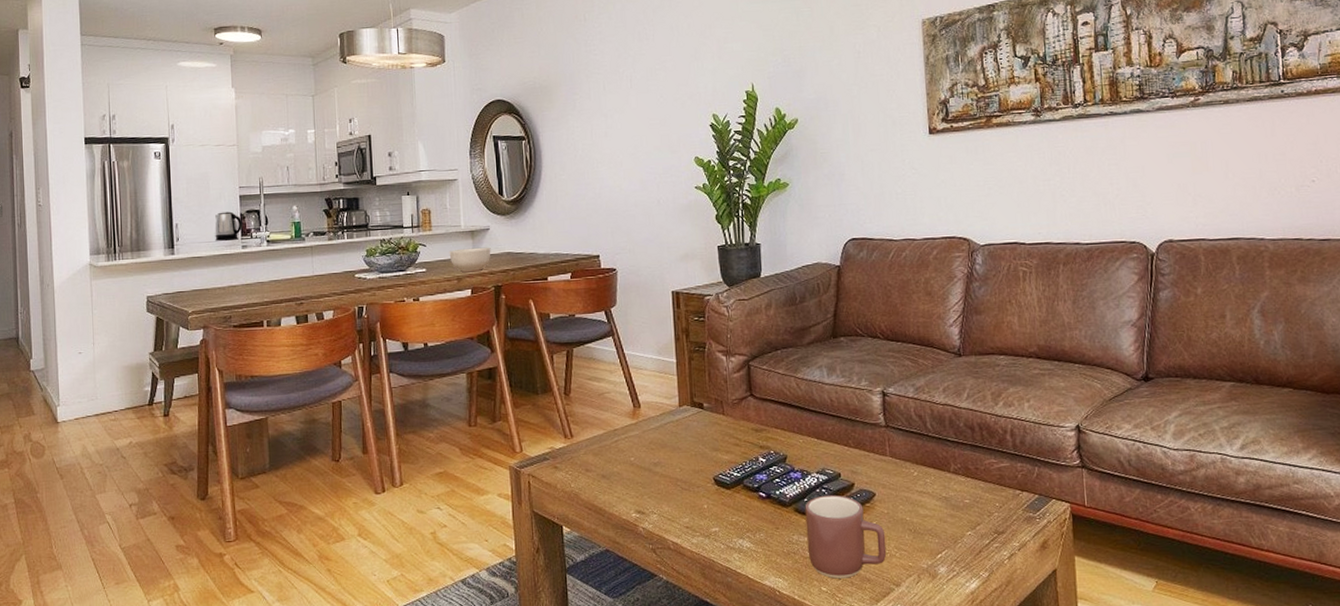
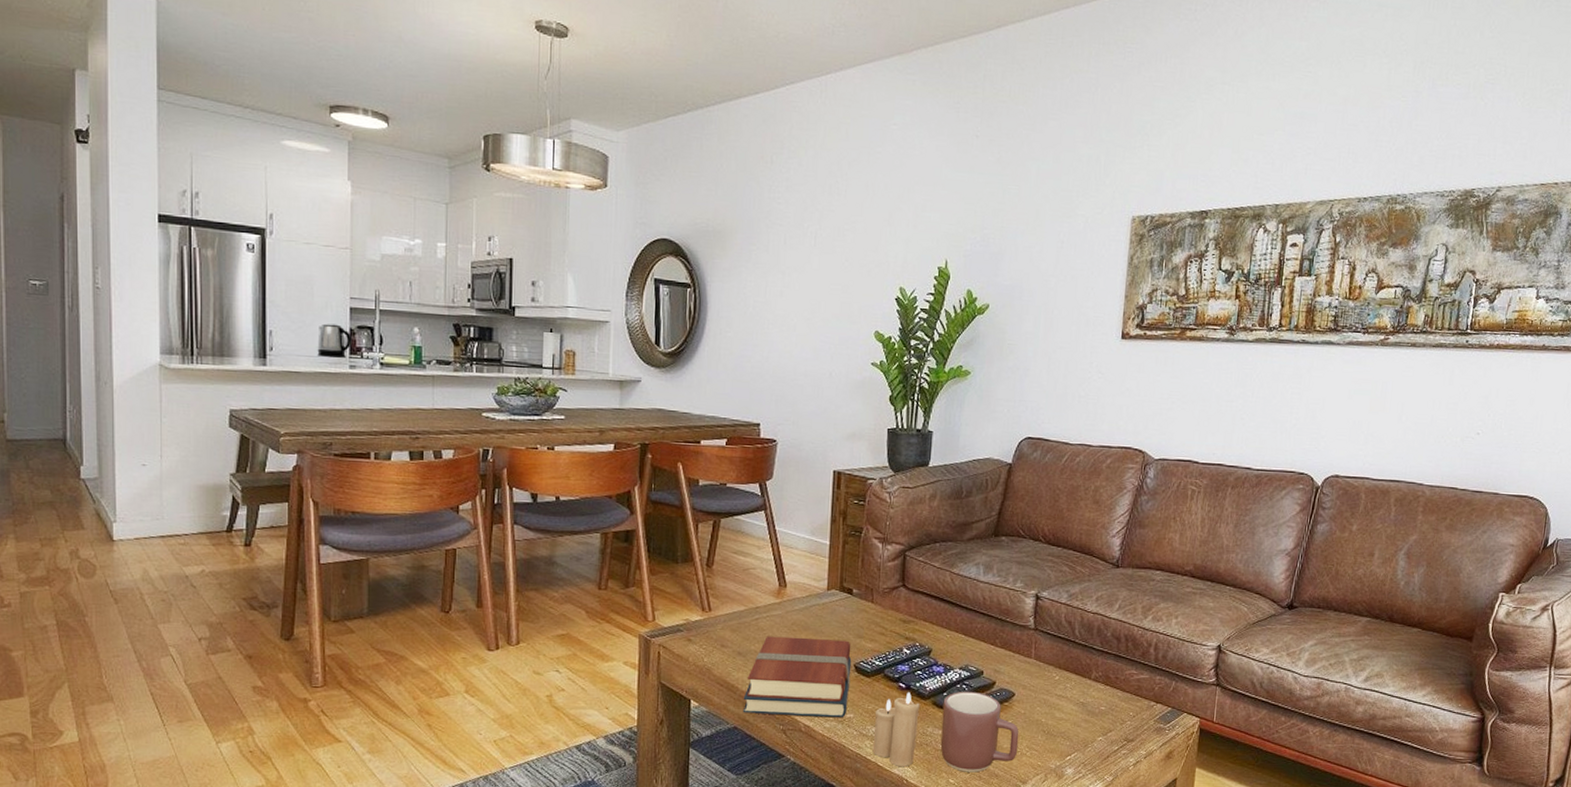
bowl: present [449,247,491,273] -> none [592,398,641,426]
books: none [611,454,712,535] -> present [742,636,852,718]
candle: none [740,501,784,578] -> present [872,692,920,767]

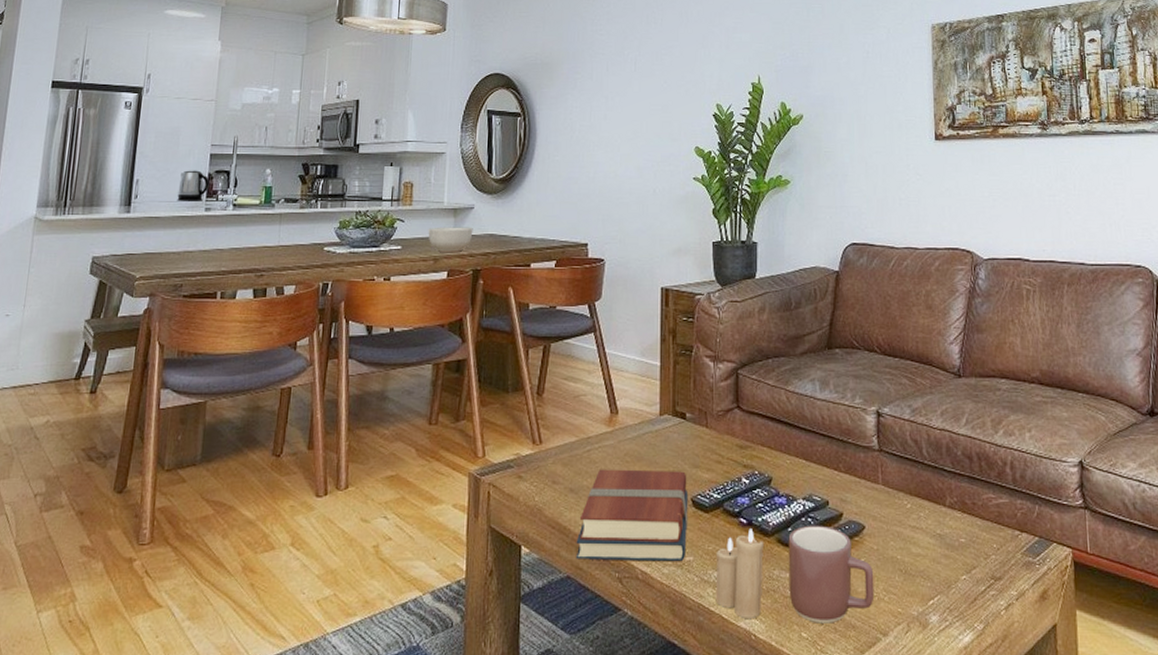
bowl: none [592,398,641,426] -> present [428,227,473,253]

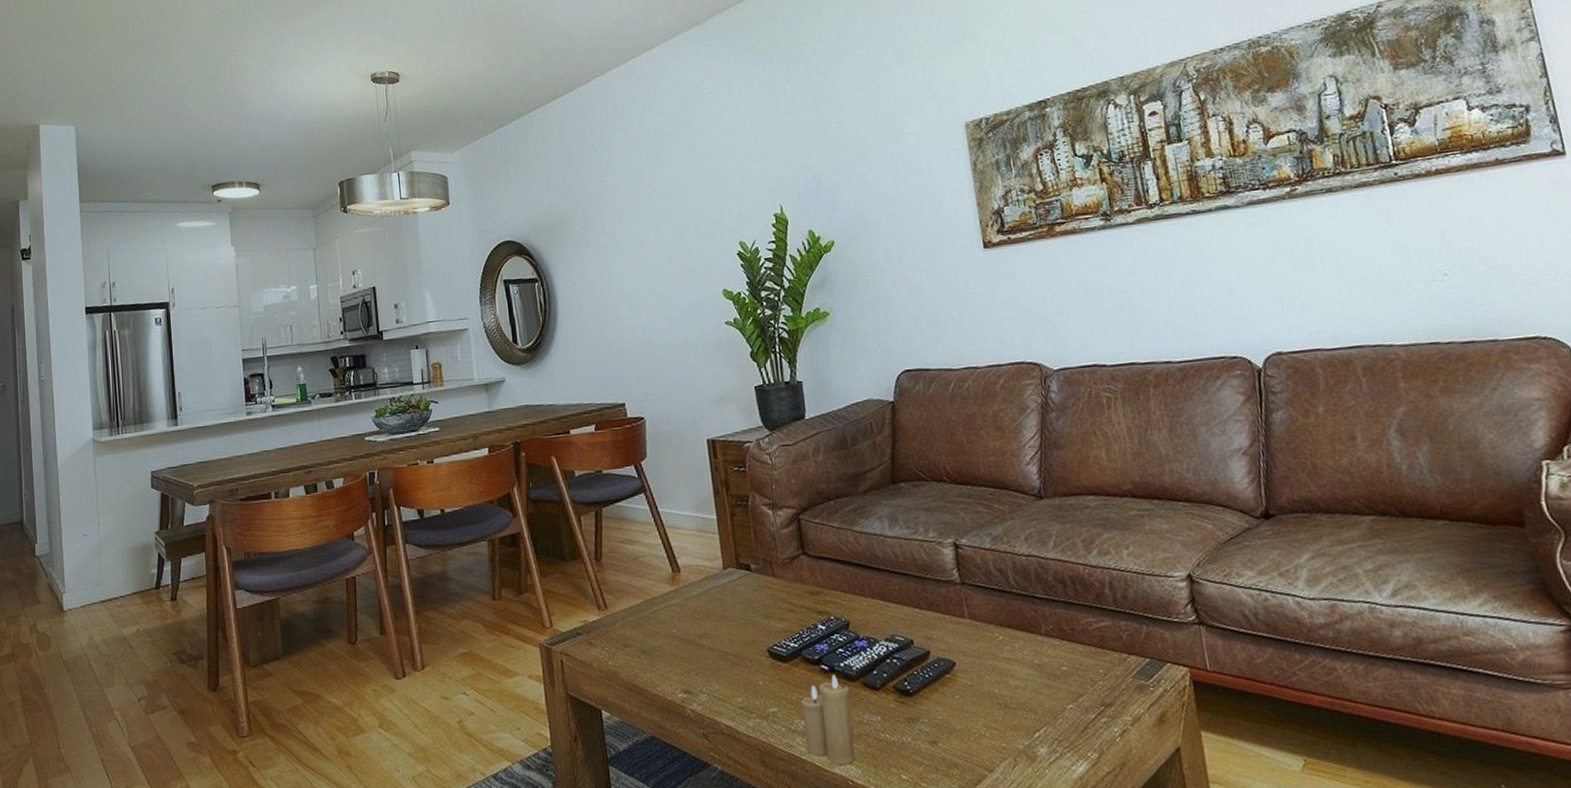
kettle: present [177,170,210,201] -> none [218,376,247,409]
bowl: present [428,227,473,253] -> none [463,400,508,430]
books: present [575,469,689,562] -> none [655,623,769,719]
mug: present [788,525,875,624] -> none [874,665,975,765]

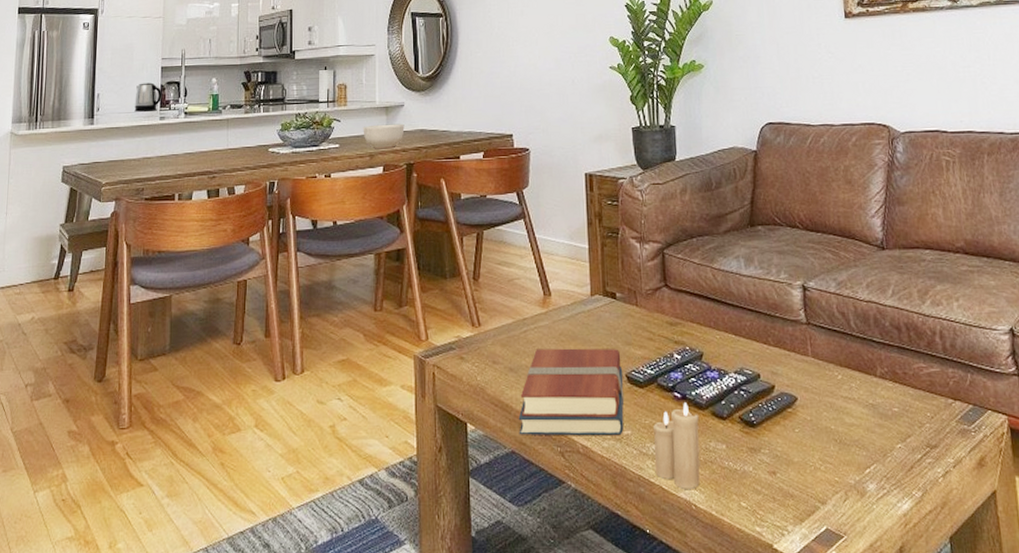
kettle: none [218,376,247,409] -> present [134,82,162,112]
bowl: none [463,400,508,430] -> present [363,123,405,149]
books: none [655,623,769,719] -> present [518,348,625,436]

